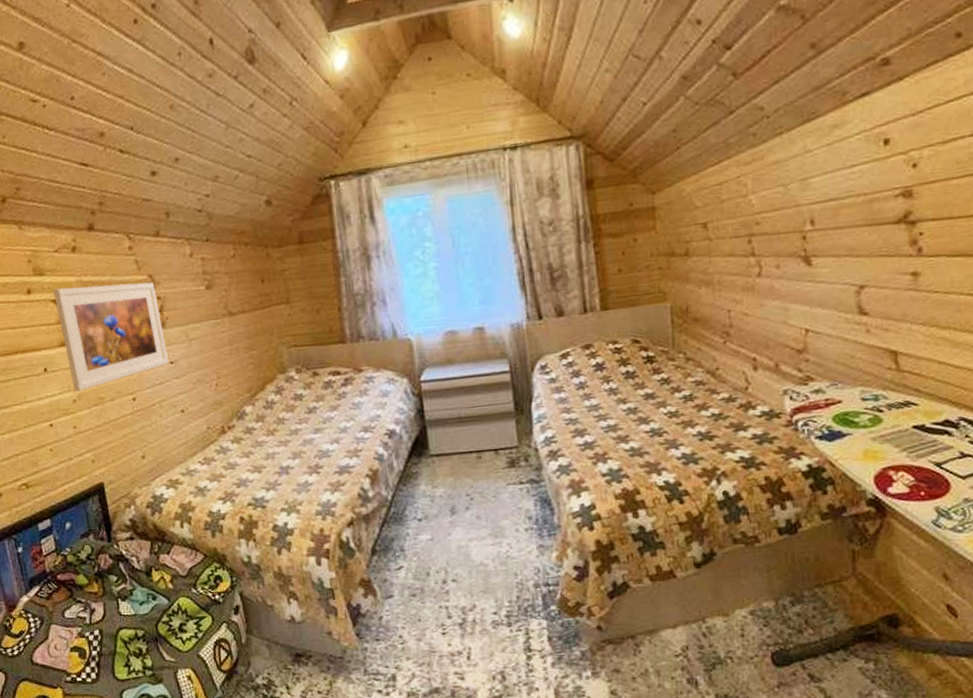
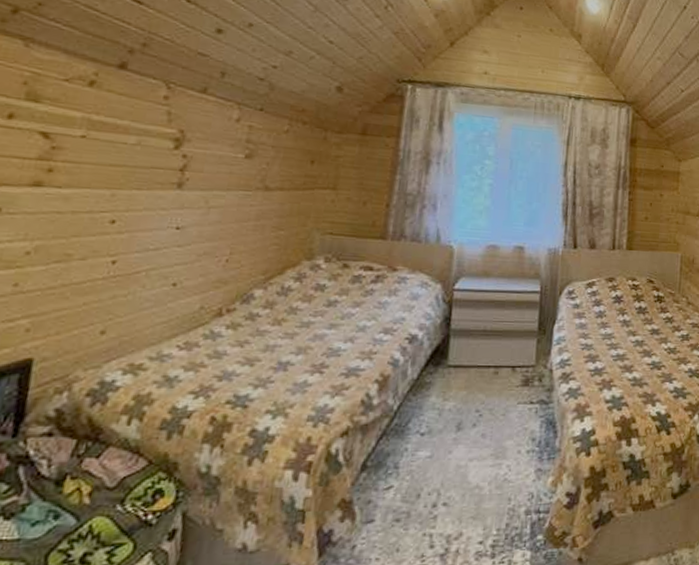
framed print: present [53,282,169,392] -> none [32,120,184,243]

